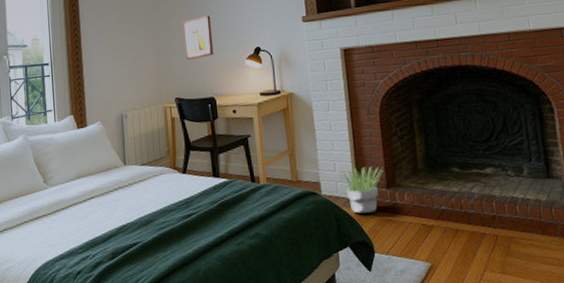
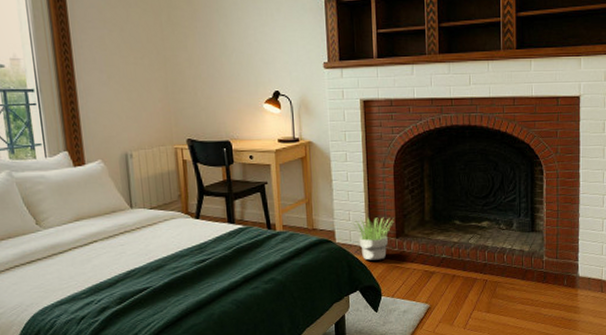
wall art: present [183,15,214,61] -> none [195,51,230,99]

